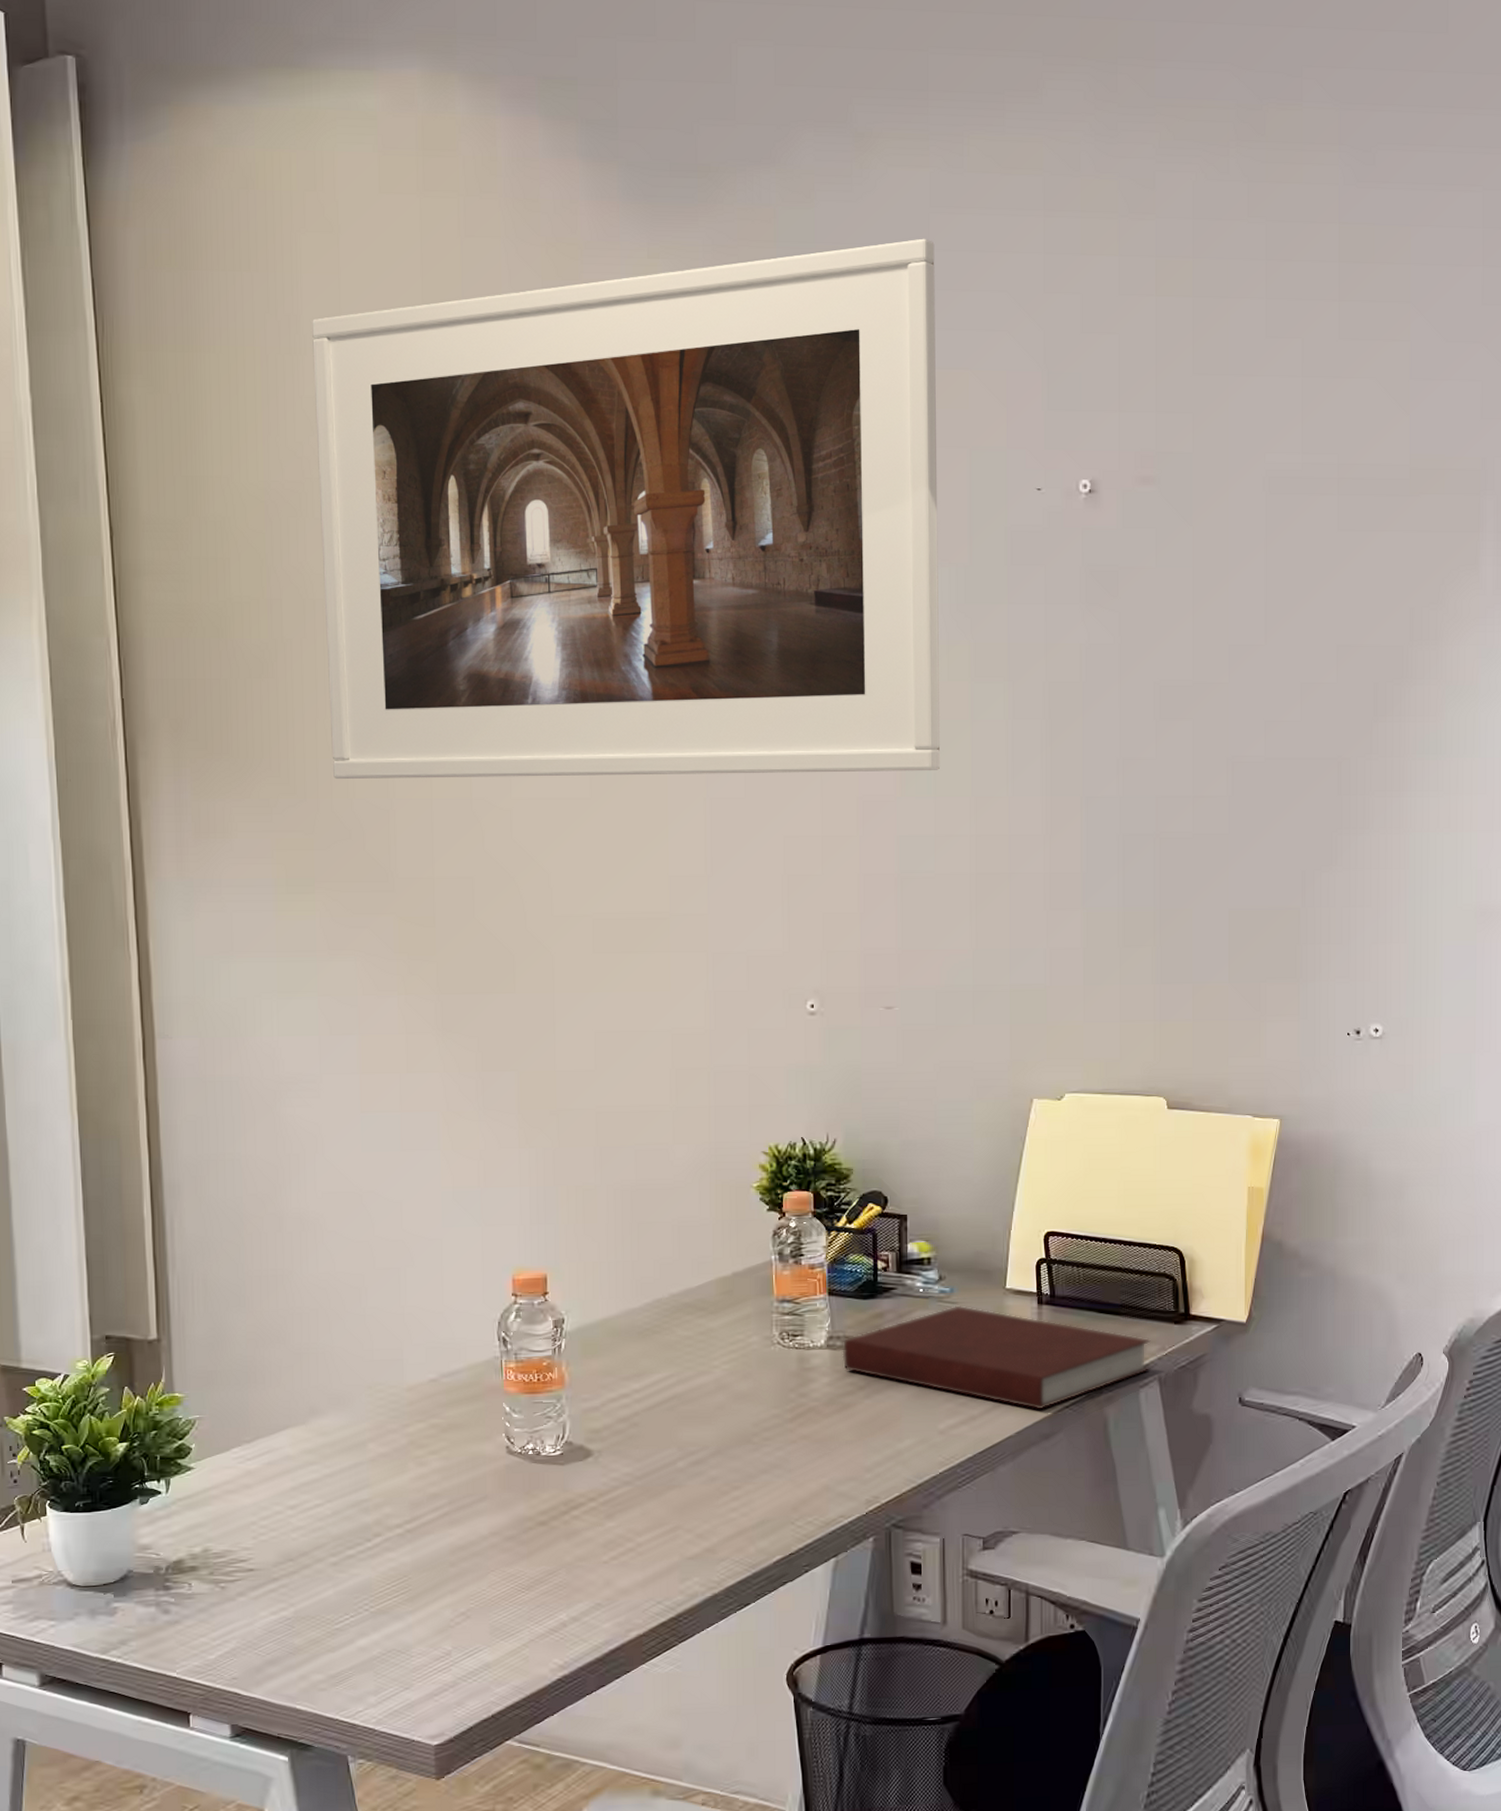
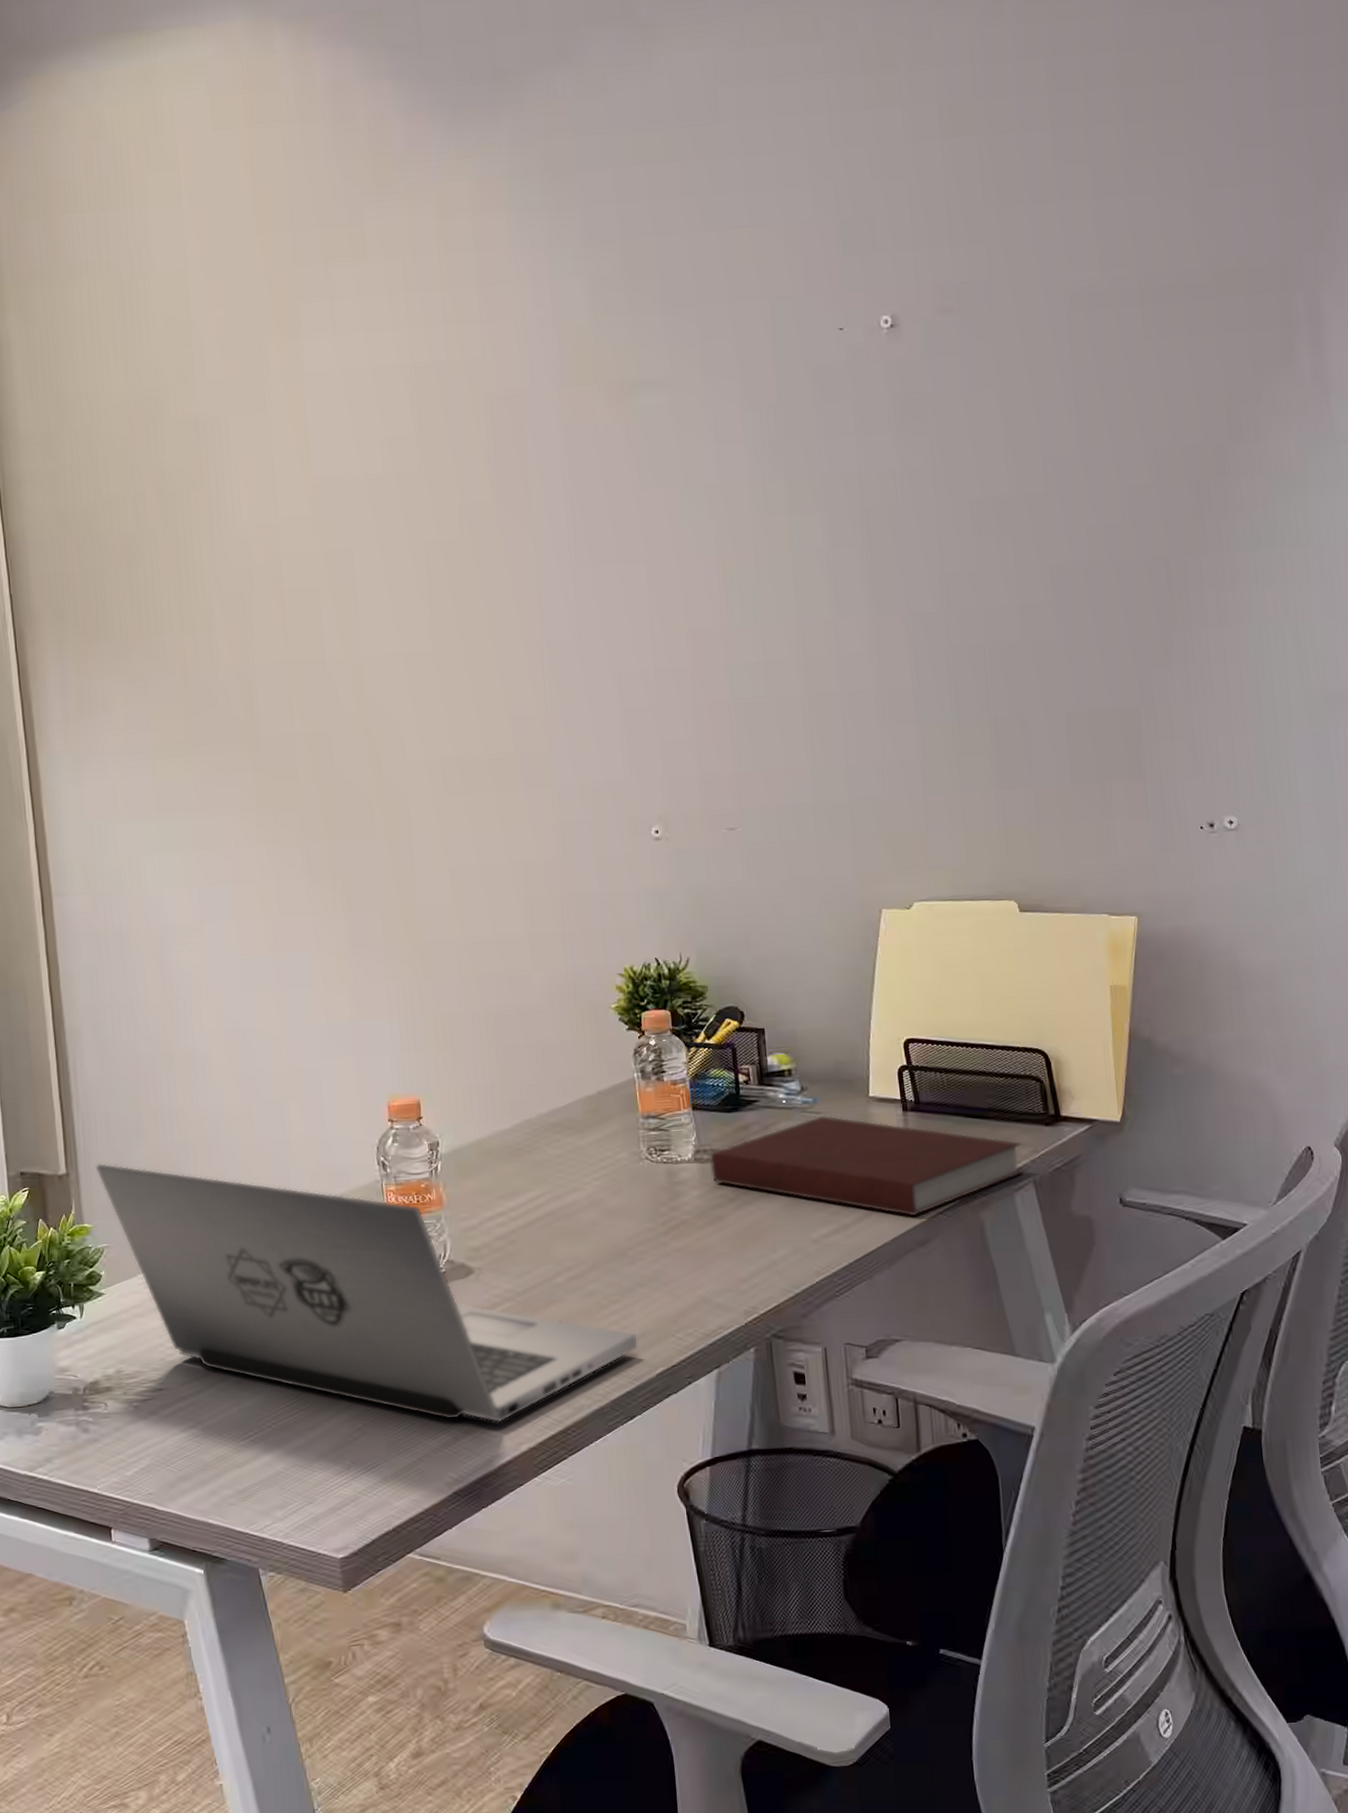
laptop: none [190,1329,758,1609] -> present [95,1163,639,1423]
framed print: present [312,238,941,780] -> none [160,111,765,652]

